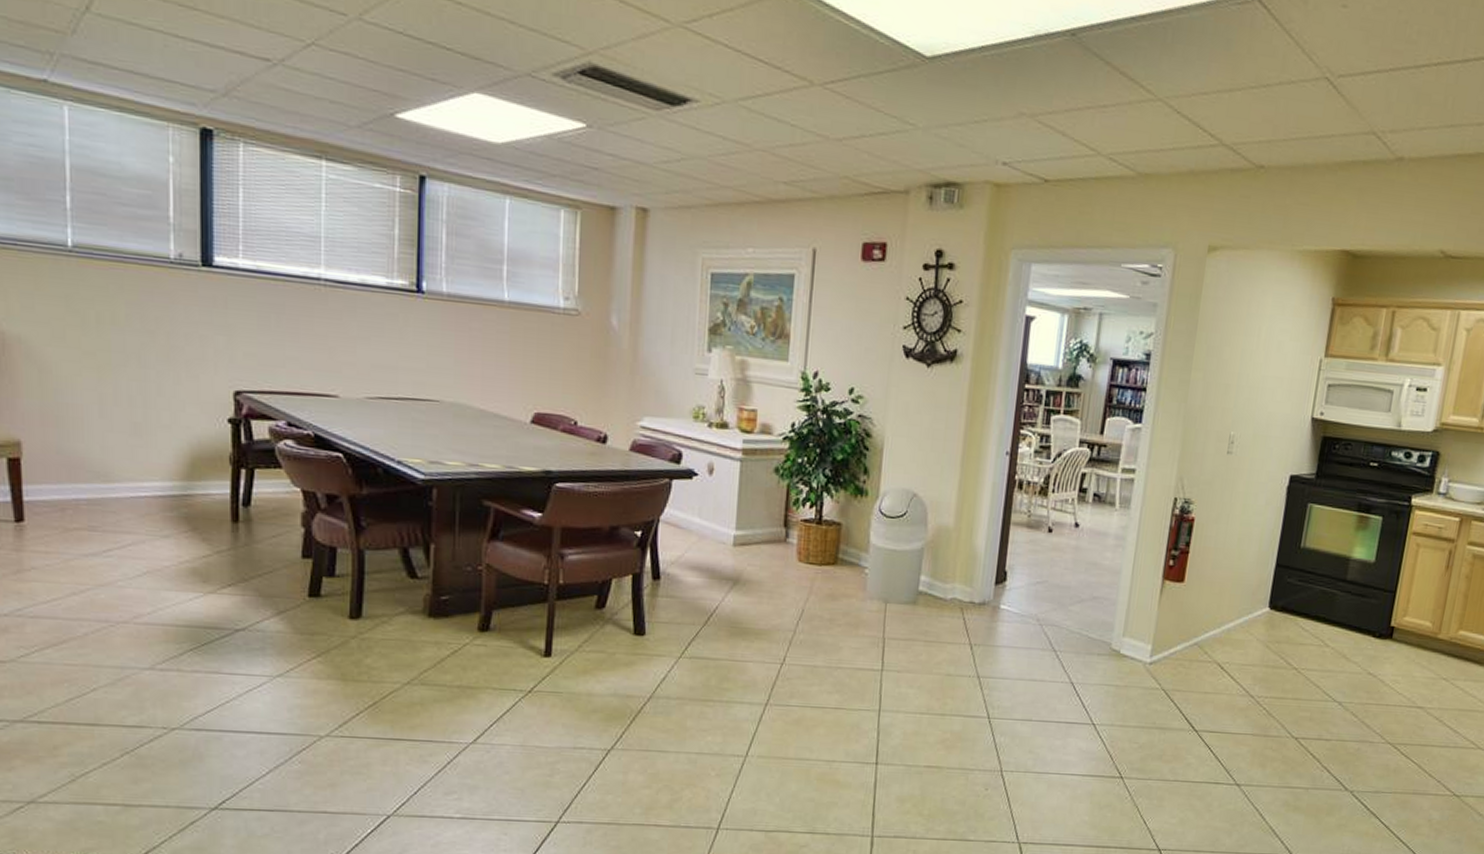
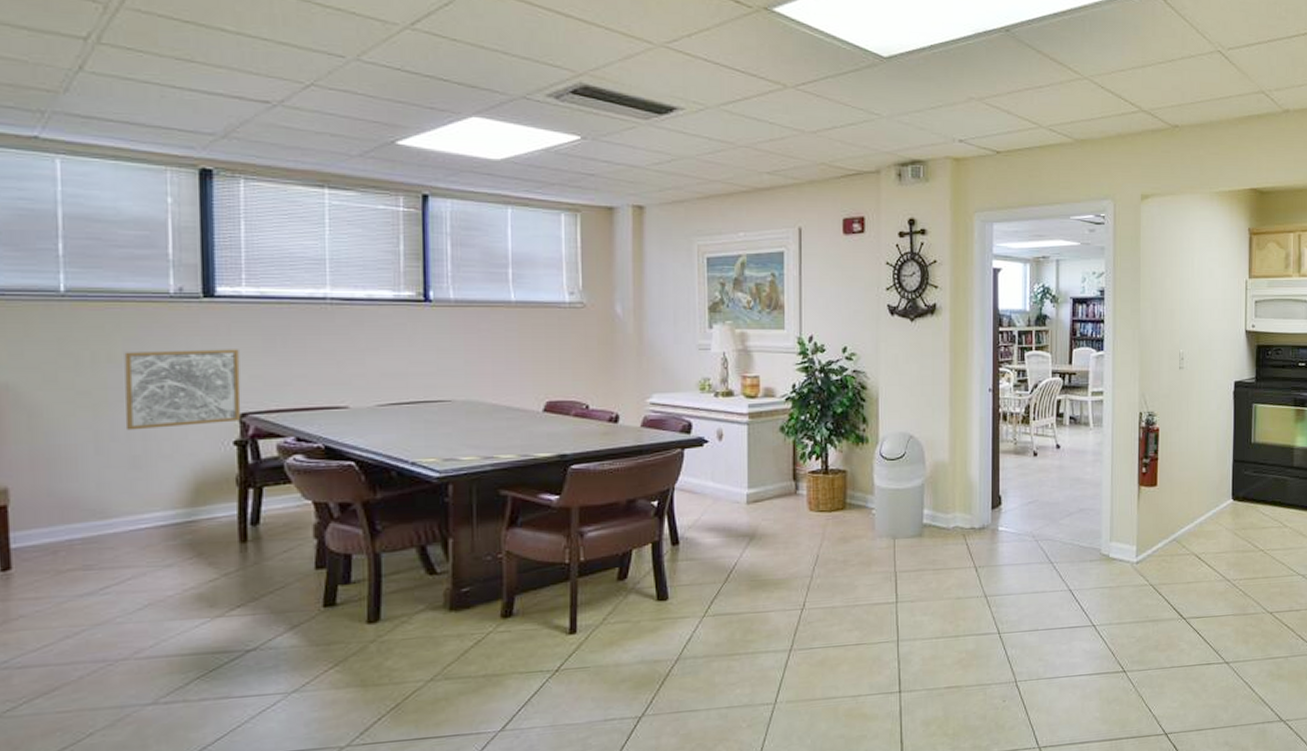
wall art: none [127,315,236,399] -> present [124,349,241,431]

